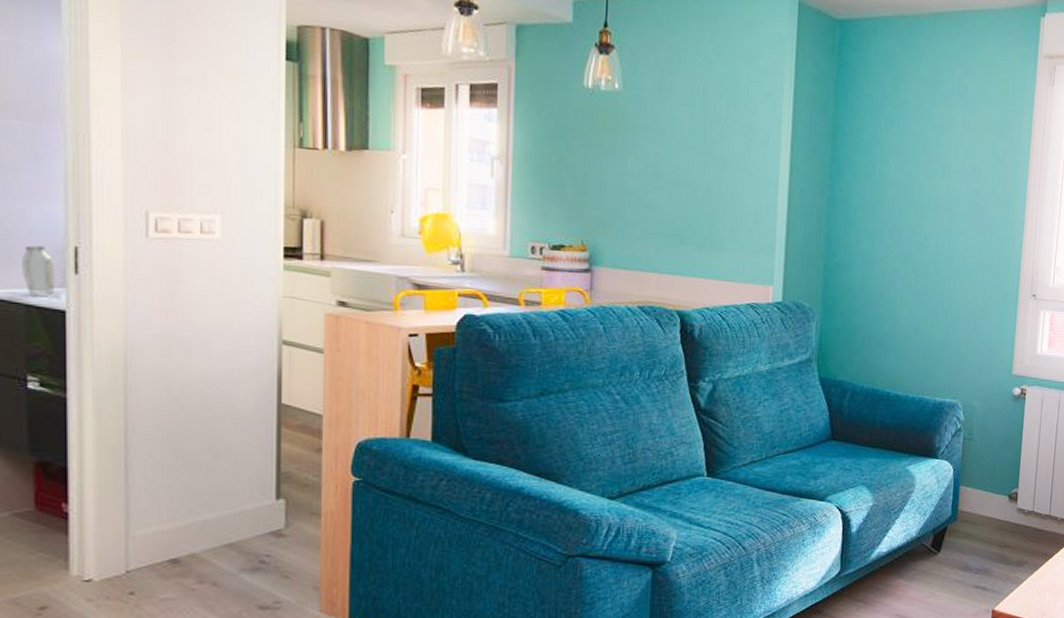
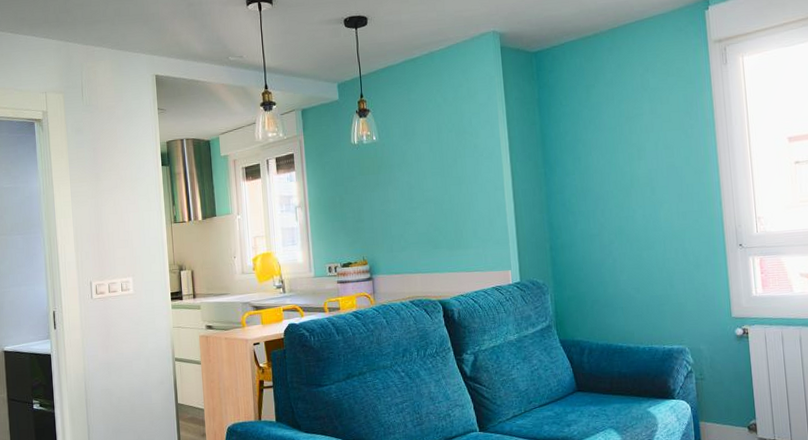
vase: present [22,245,56,299] -> none [26,314,45,348]

